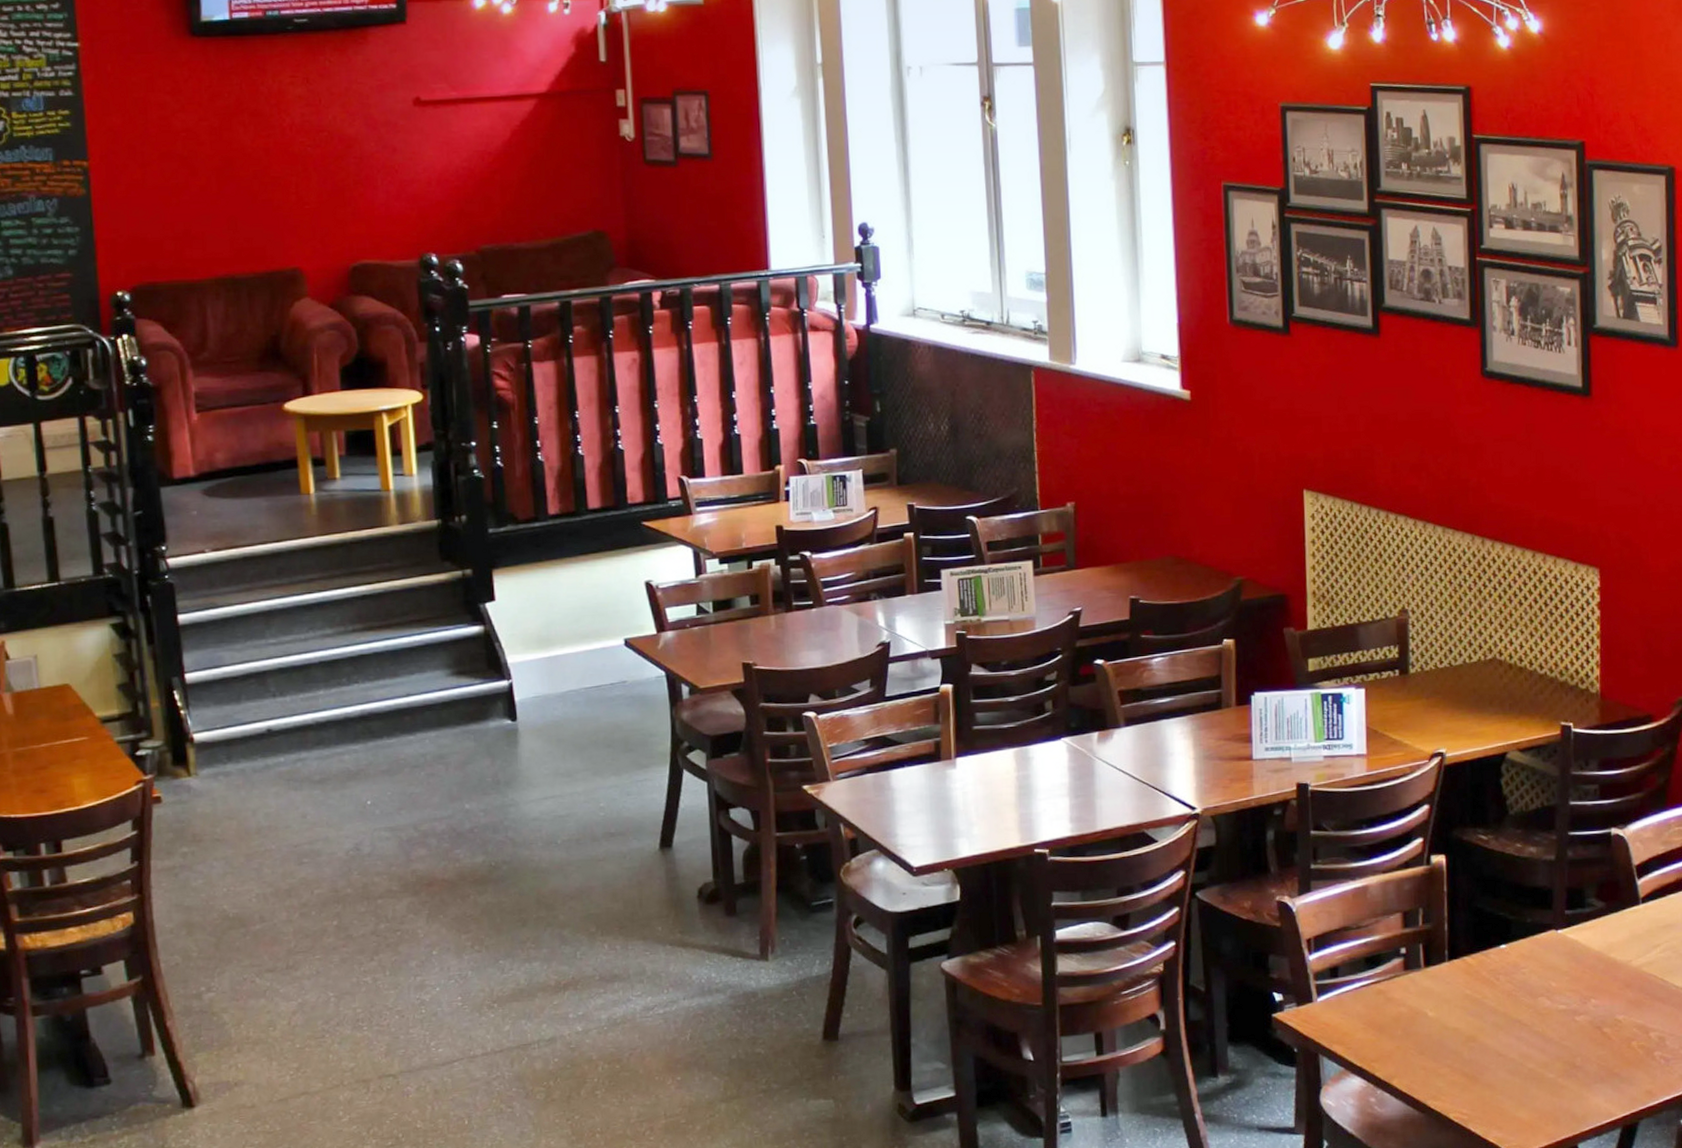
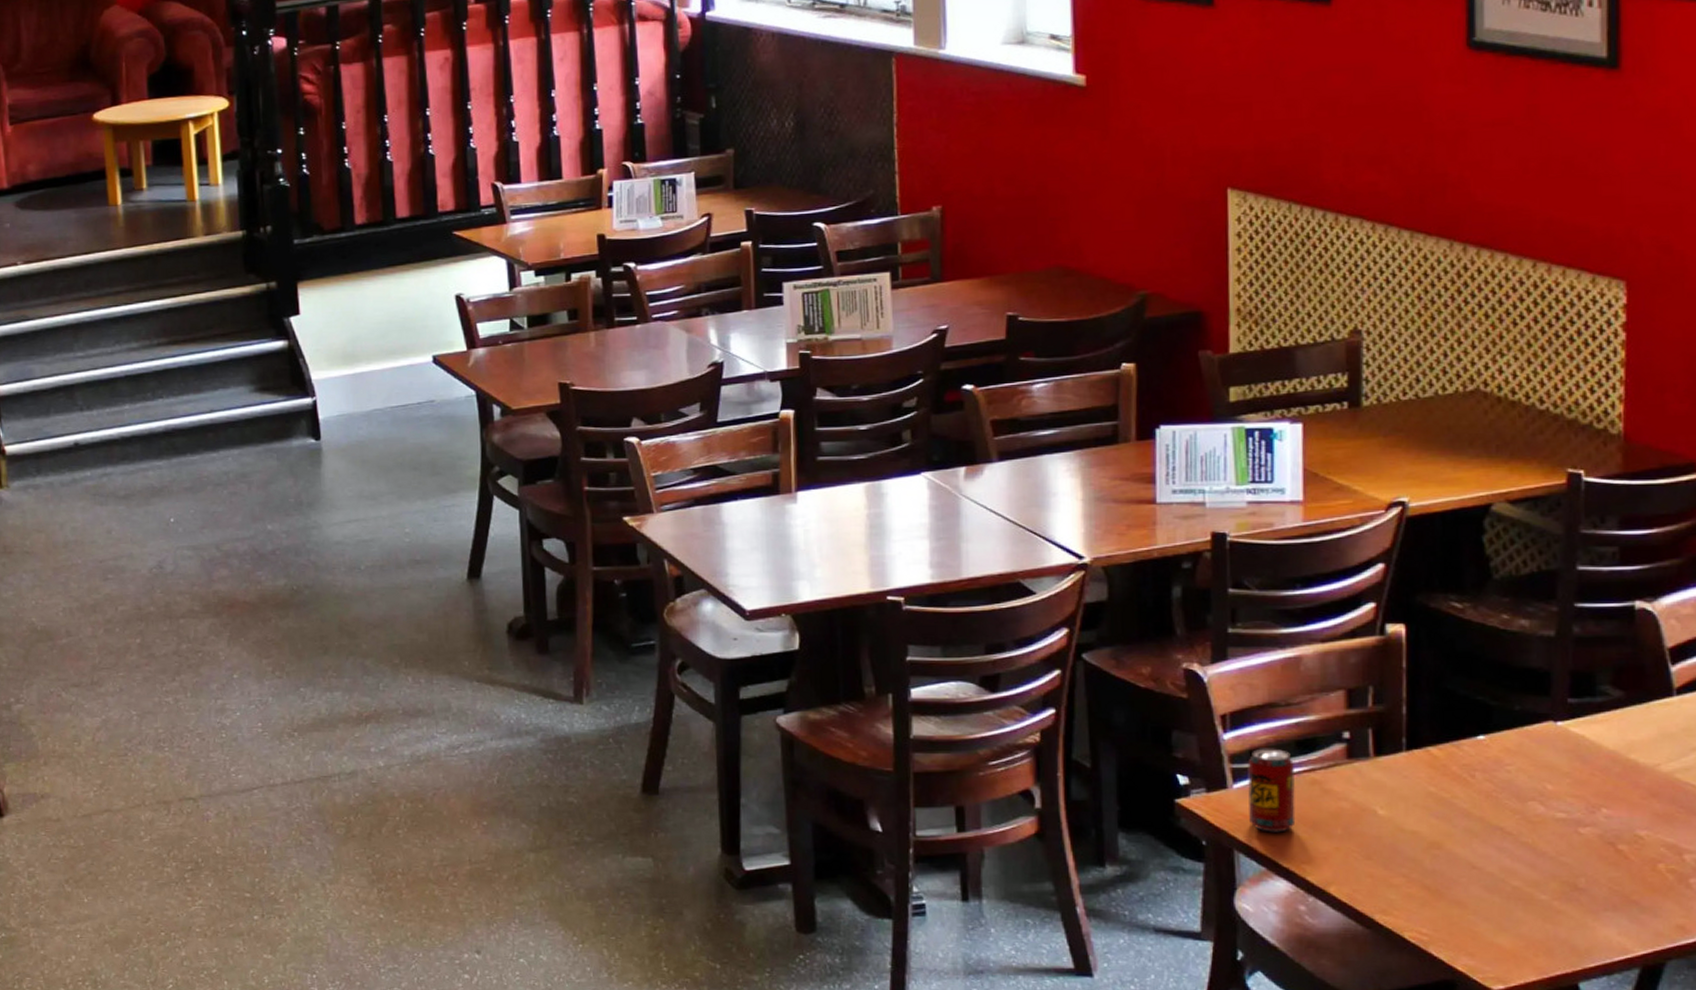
beverage can: none [1328,965,1366,1037] -> present [1247,748,1296,833]

